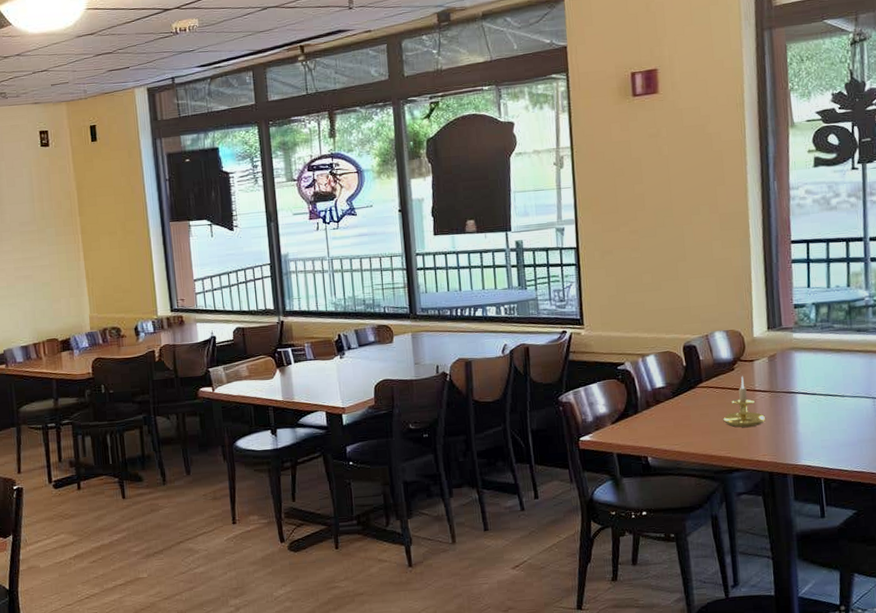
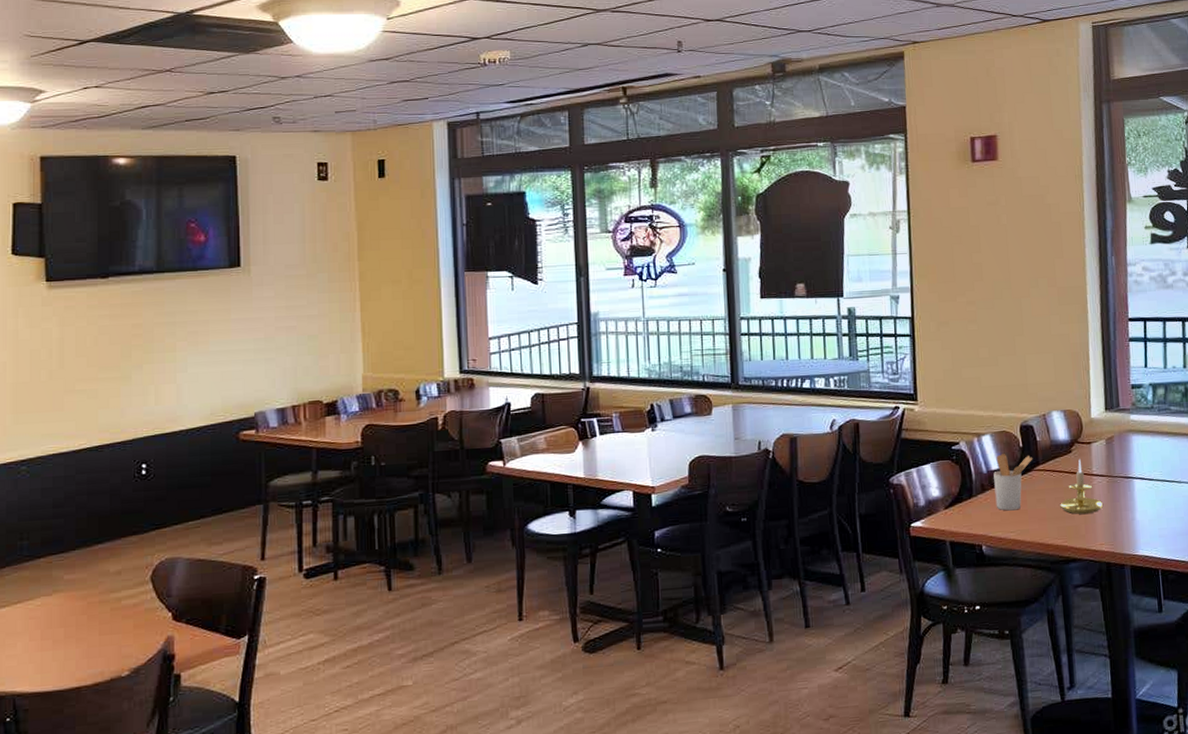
utensil holder: none [658,372,695,425] -> present [993,454,1032,511]

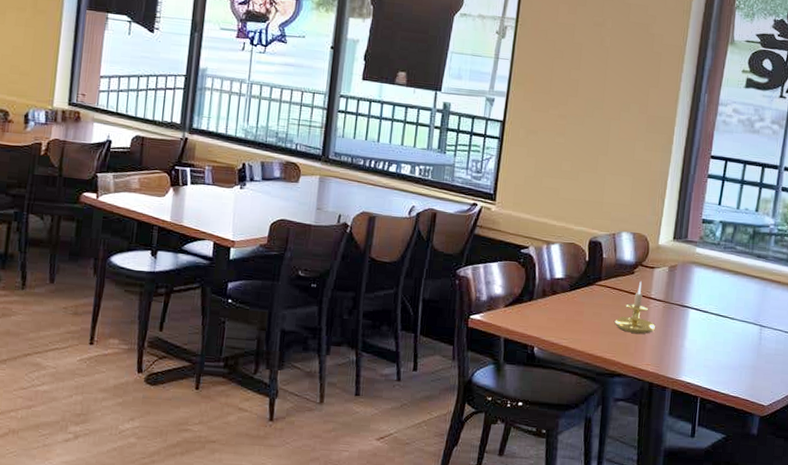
utensil holder: present [993,454,1032,511] -> none [553,264,596,319]

